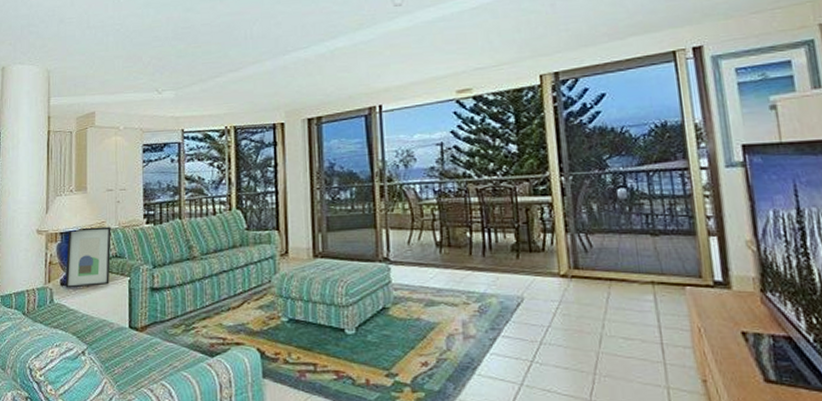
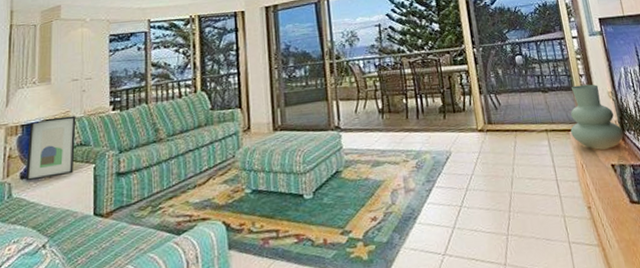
vase: none [687,229,765,312] -> present [570,84,624,150]

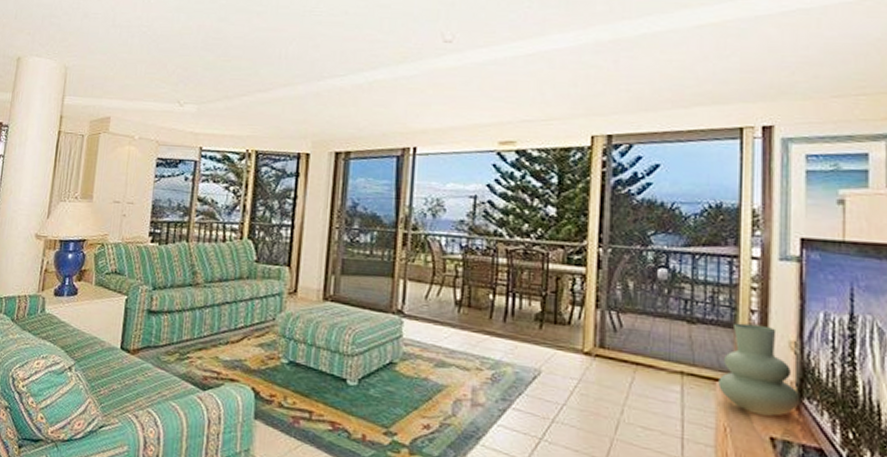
picture frame: present [25,115,77,182] -> none [59,238,115,302]

